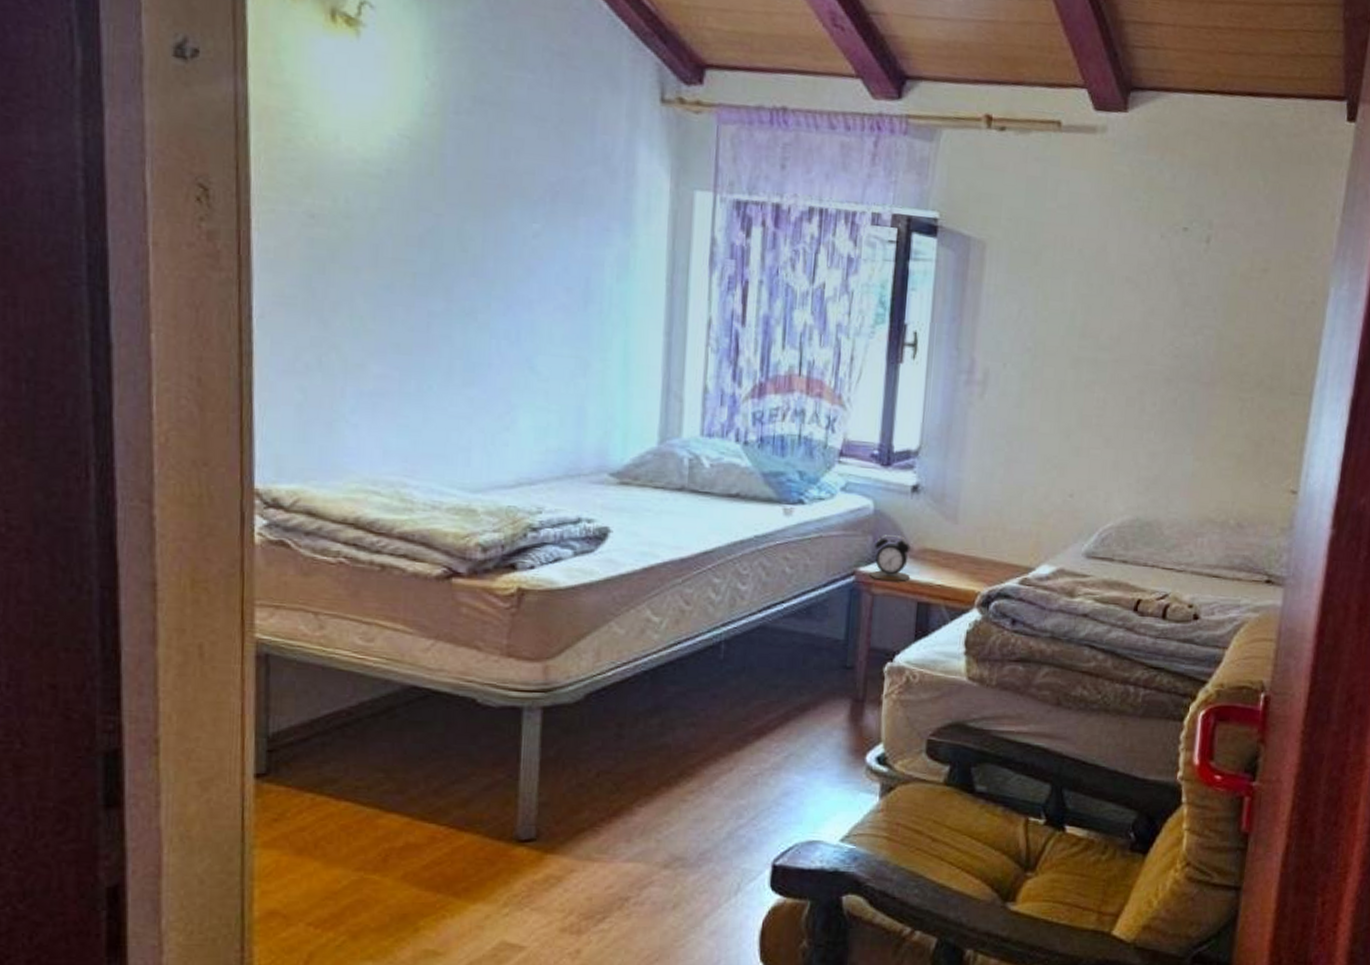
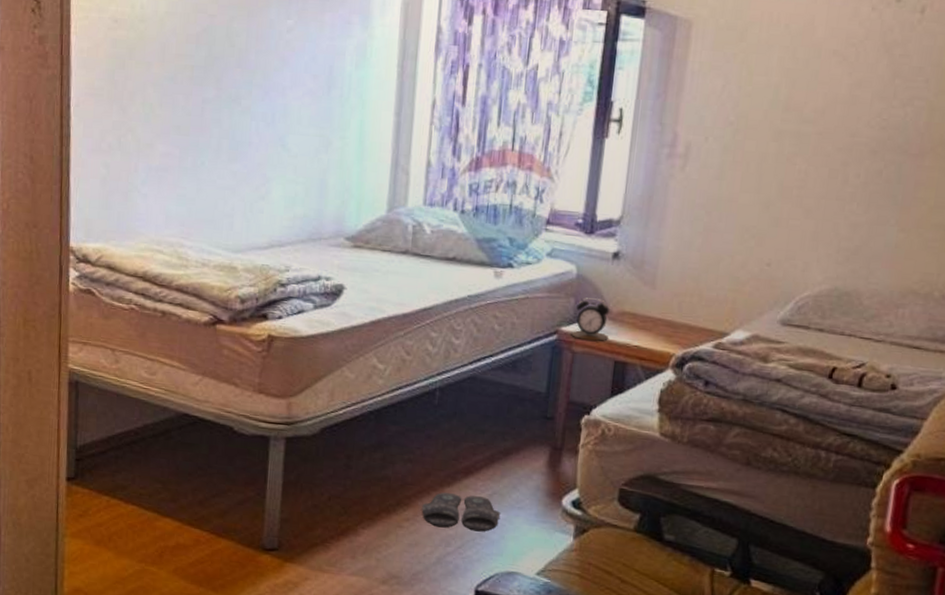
slippers: none [708,757,799,799] -> present [422,492,501,532]

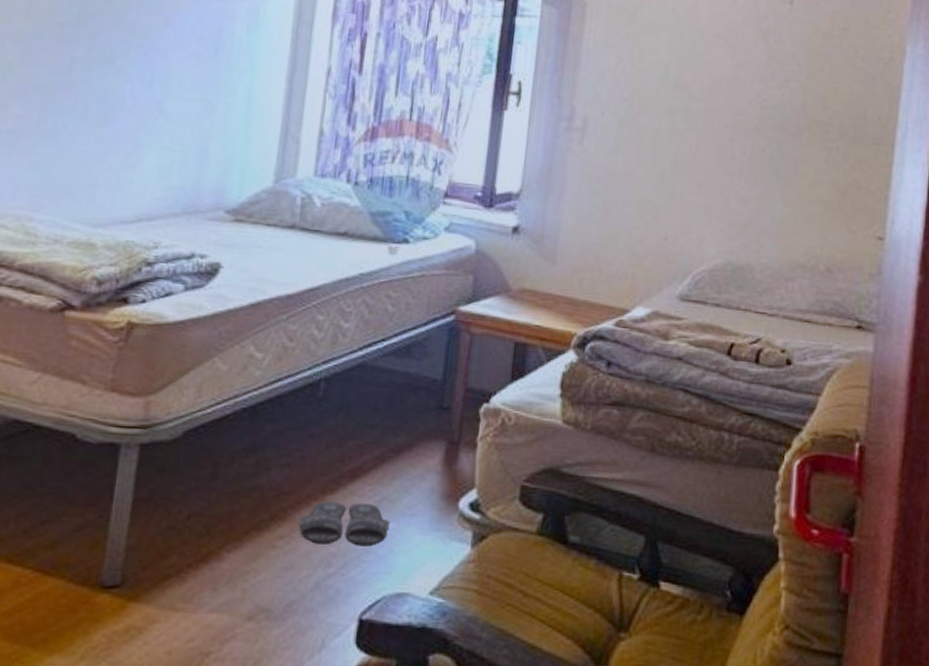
alarm clock: present [571,298,610,341] -> none [469,274,510,321]

